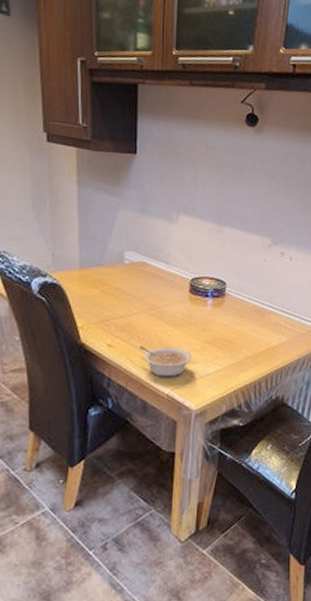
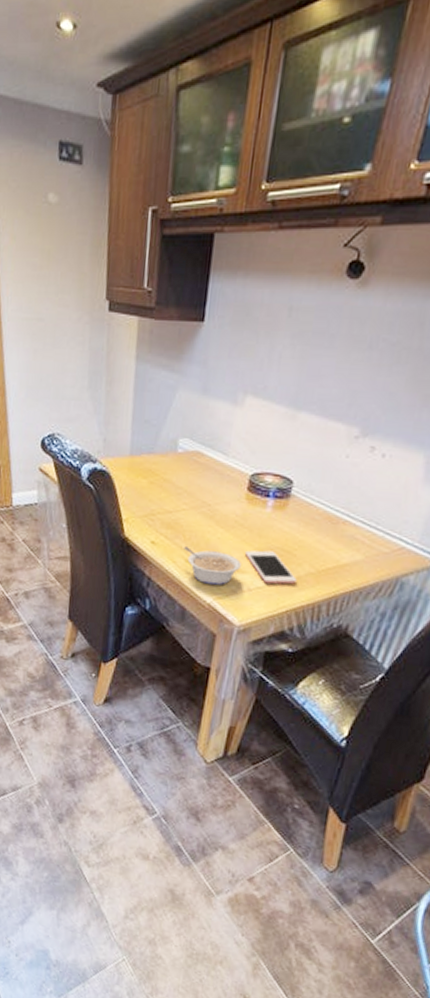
cell phone: none [194,342,239,370] -> present [245,550,297,585]

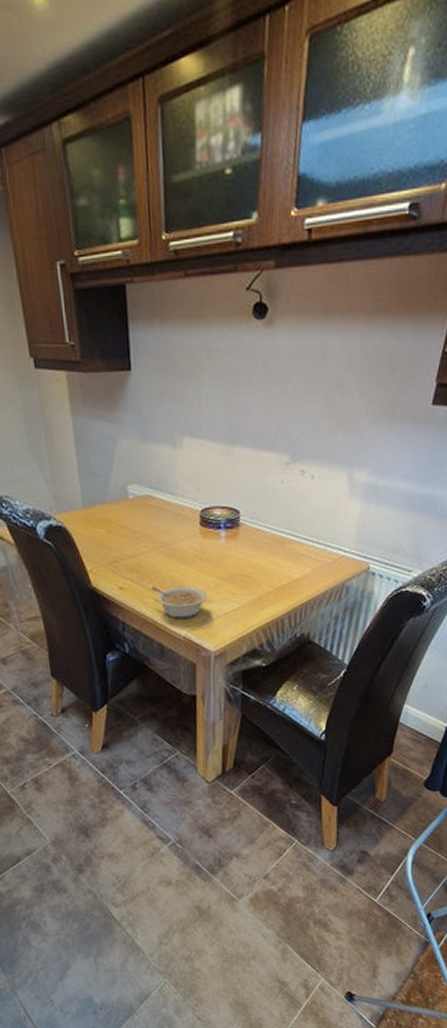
cell phone: present [245,550,297,585] -> none [209,578,259,609]

